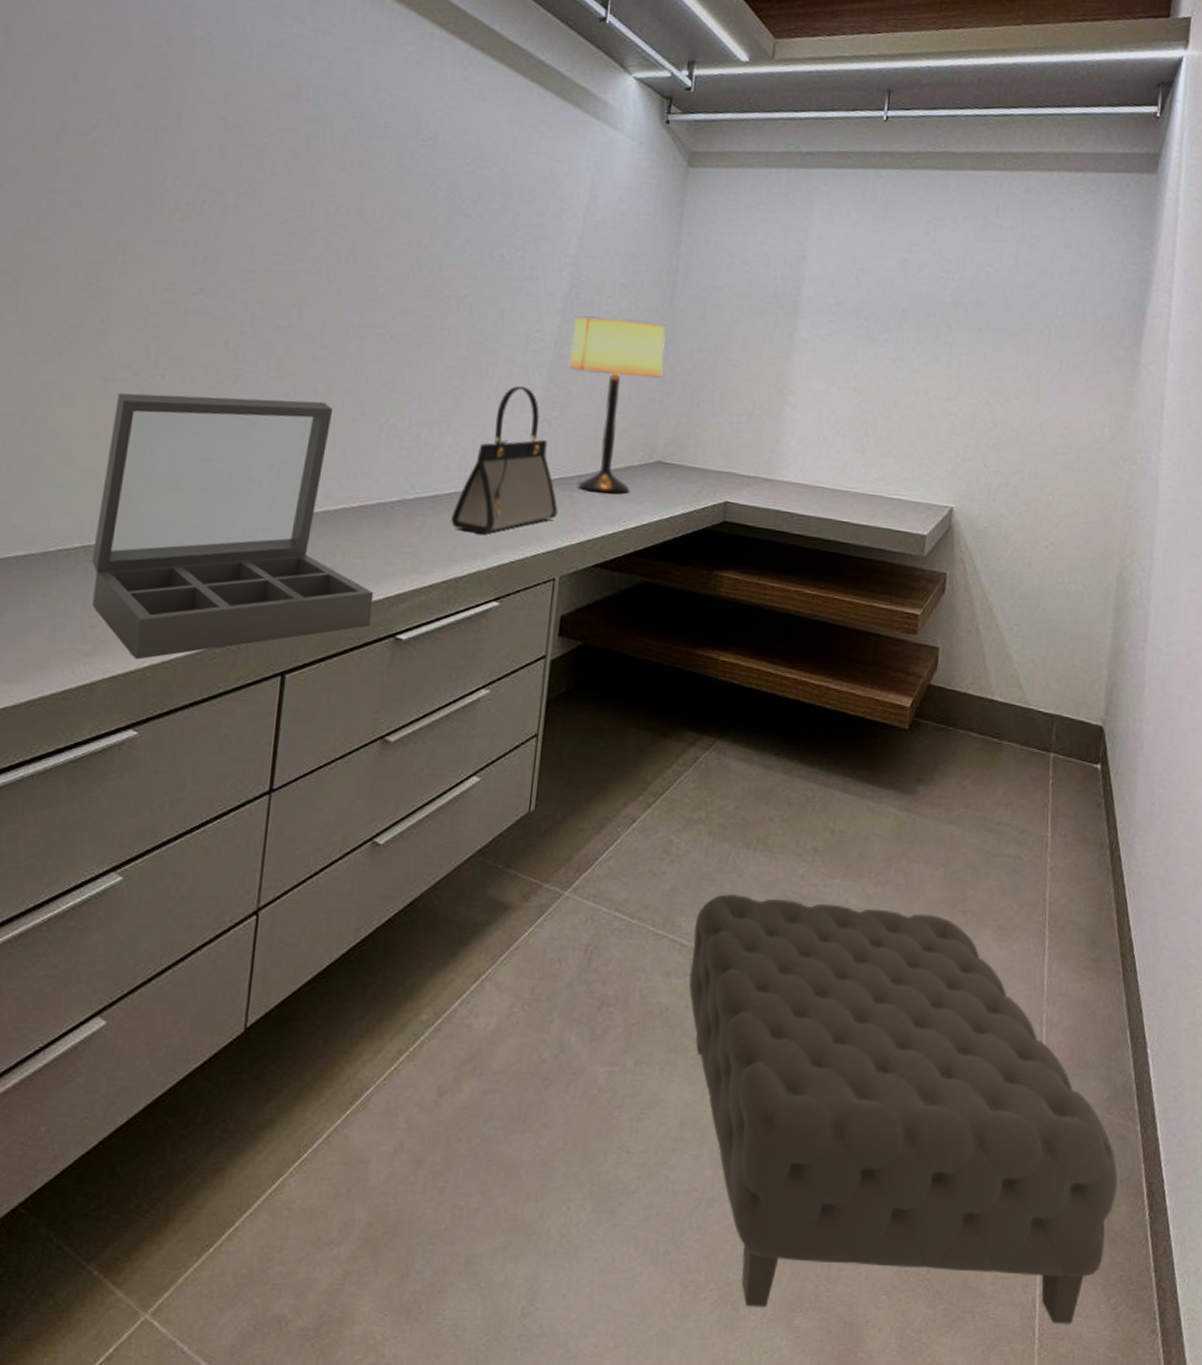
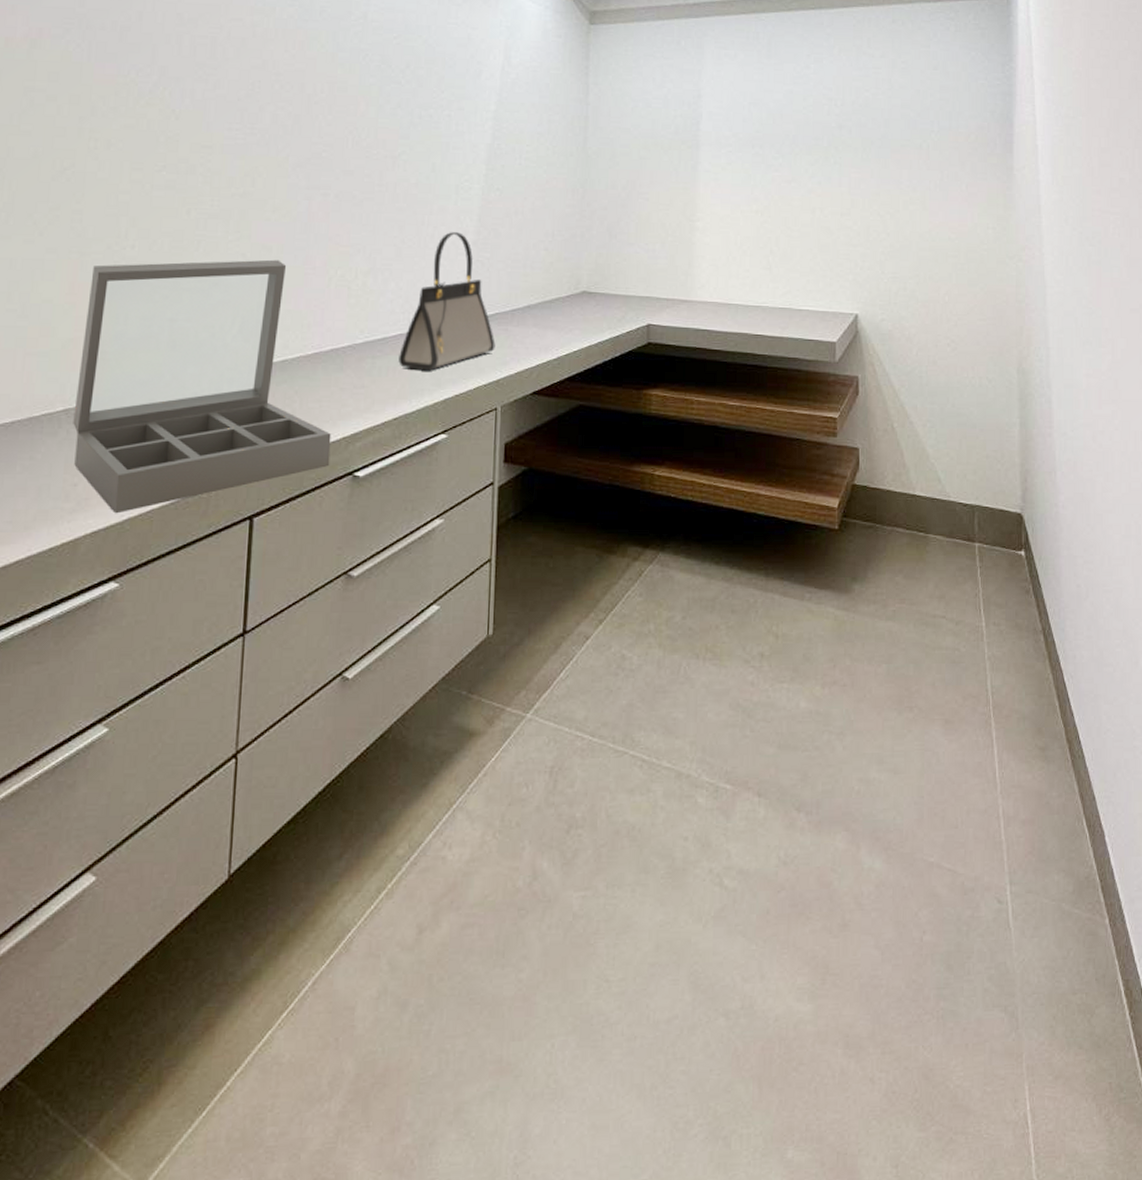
table lamp: present [568,315,666,494] -> none [496,162,582,326]
ottoman: present [688,894,1118,1324] -> none [652,706,1095,1142]

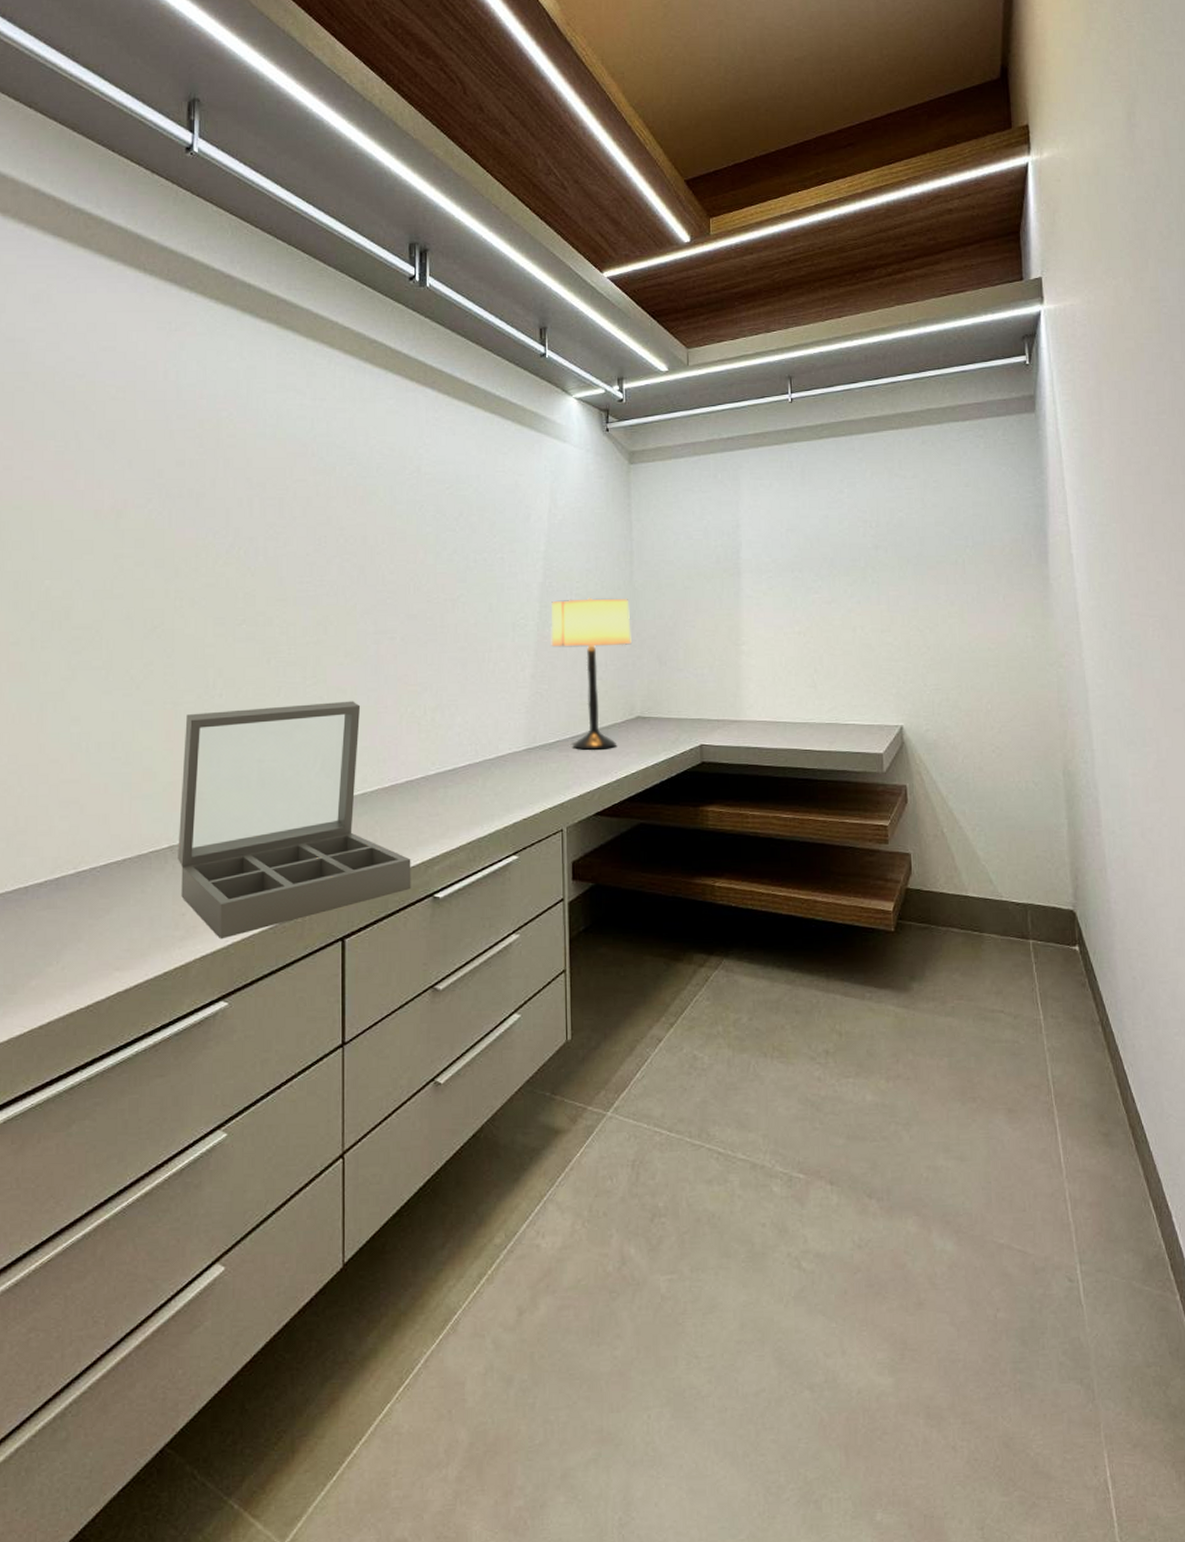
handbag: present [399,232,496,371] -> none [469,667,558,798]
table lamp: none [496,162,582,326] -> present [551,597,632,751]

